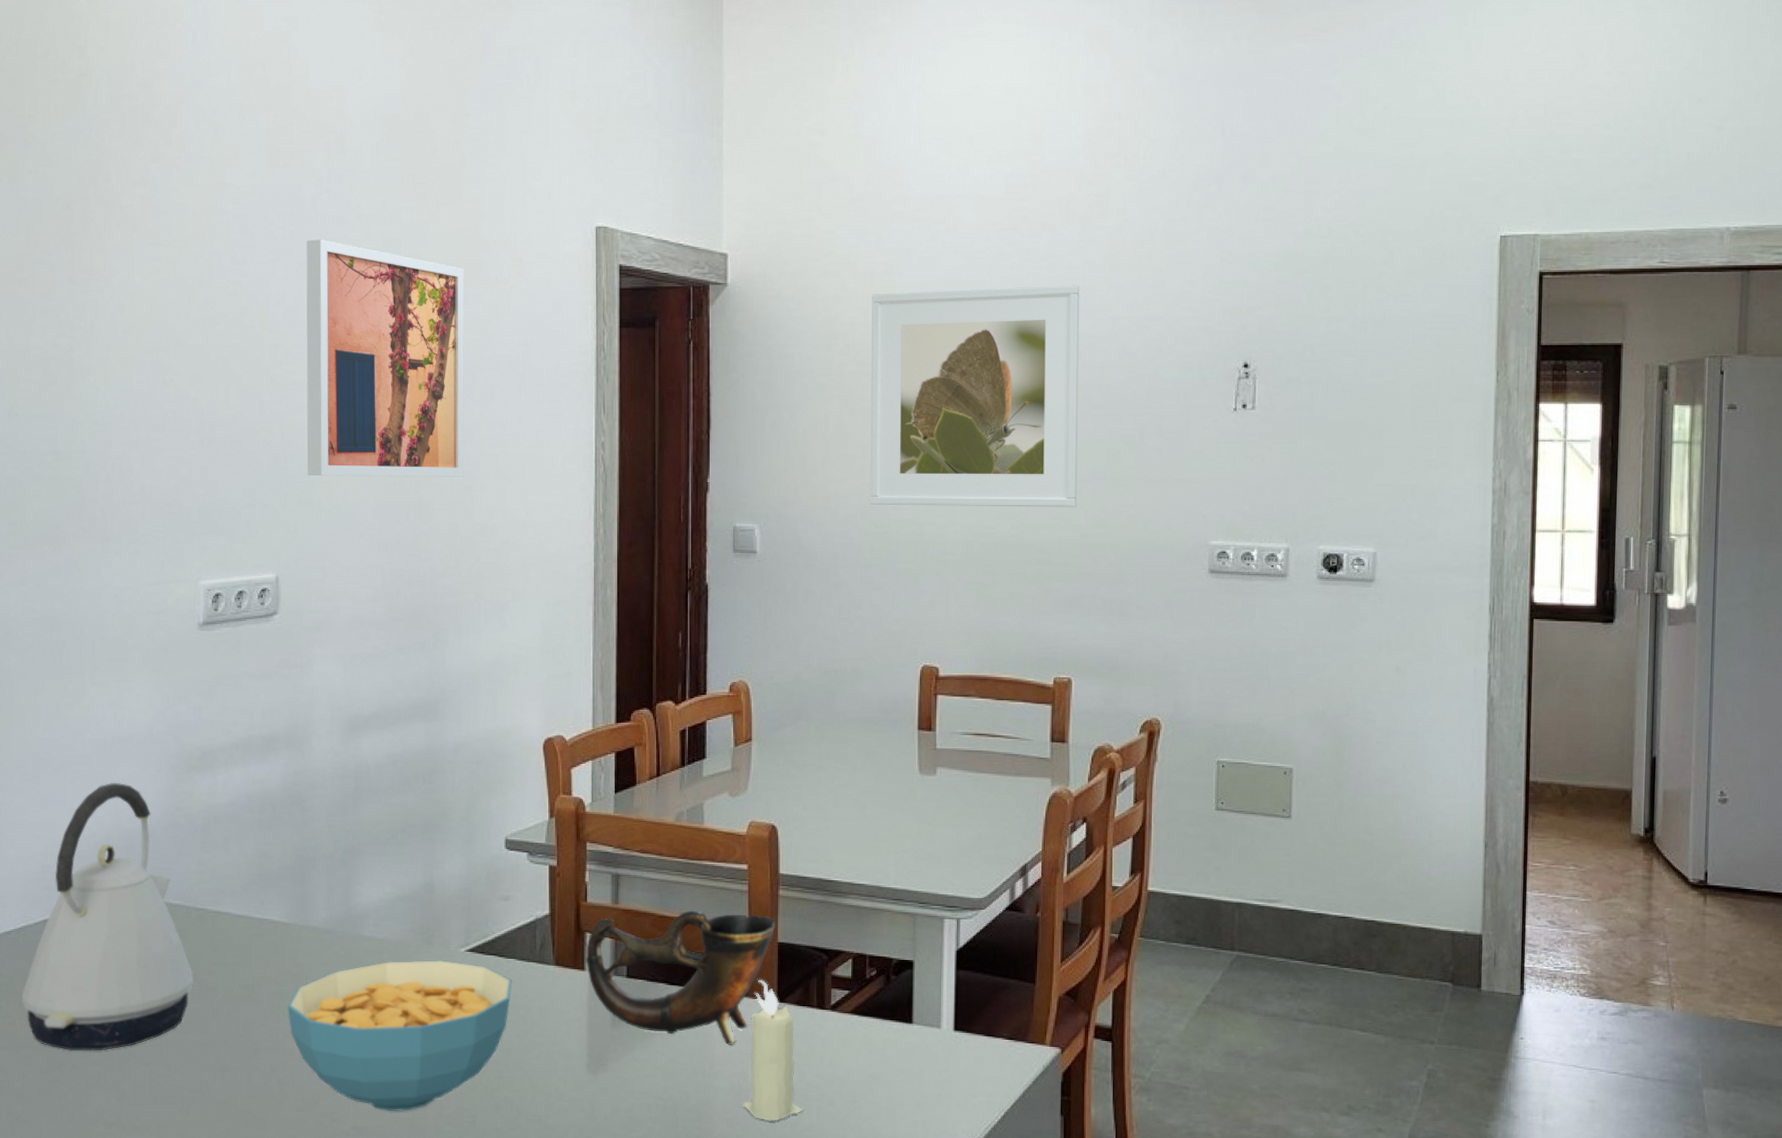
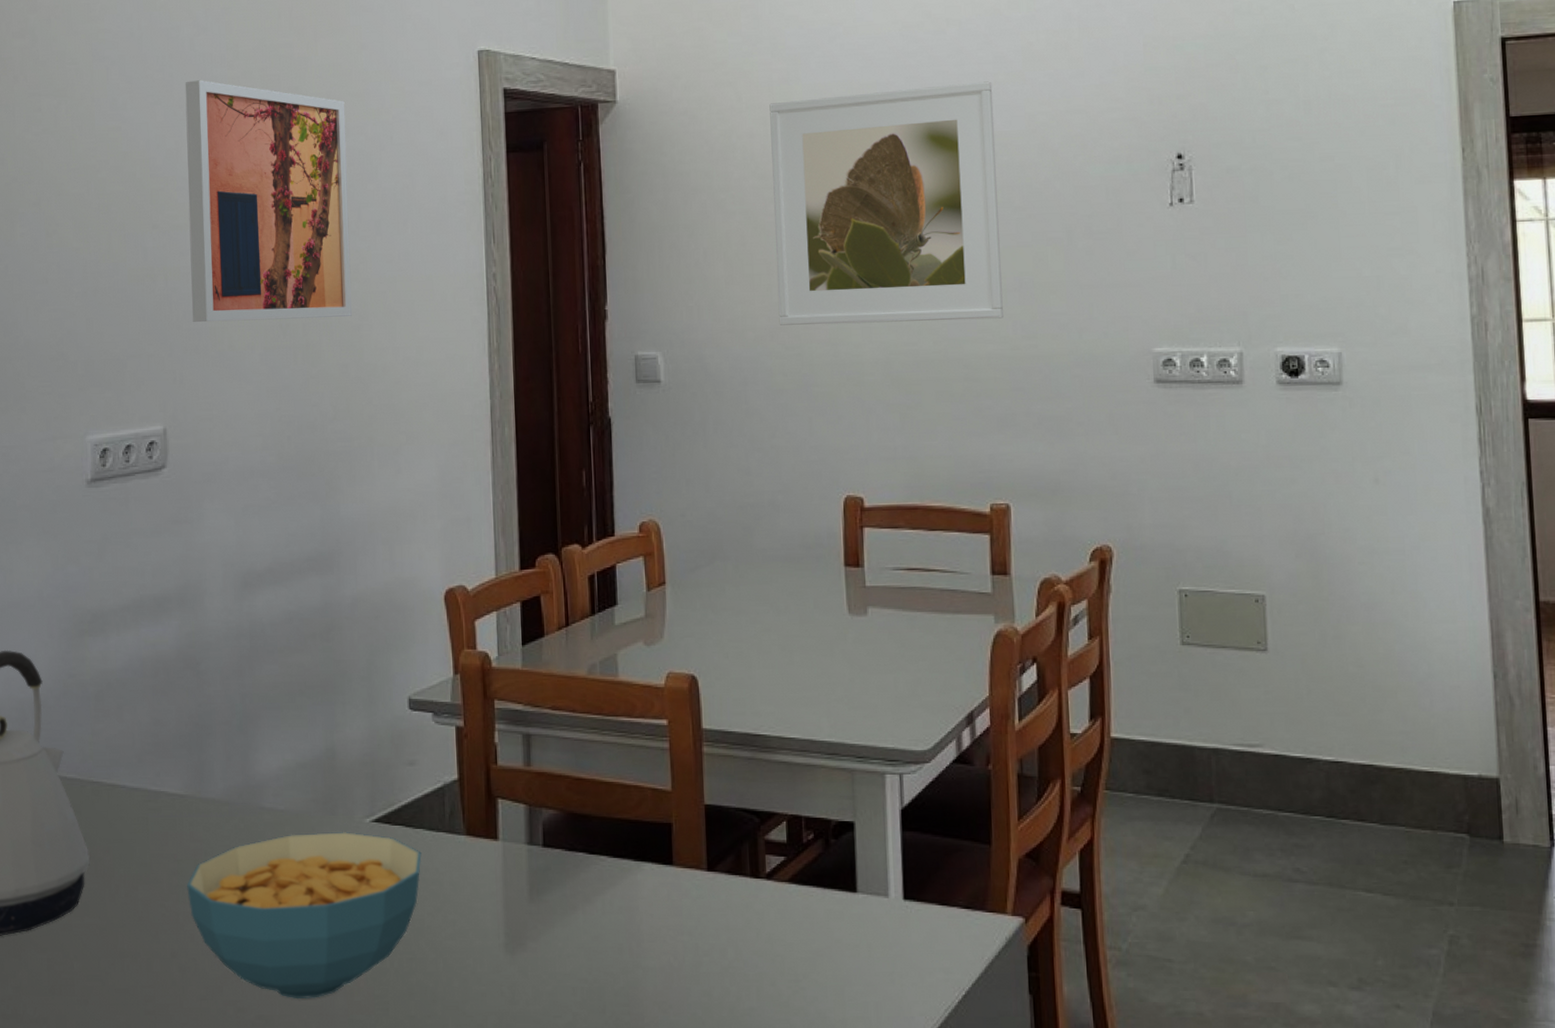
cup: present [586,910,776,1045] -> none [498,771,701,920]
candle: present [743,980,804,1122] -> none [675,847,742,1005]

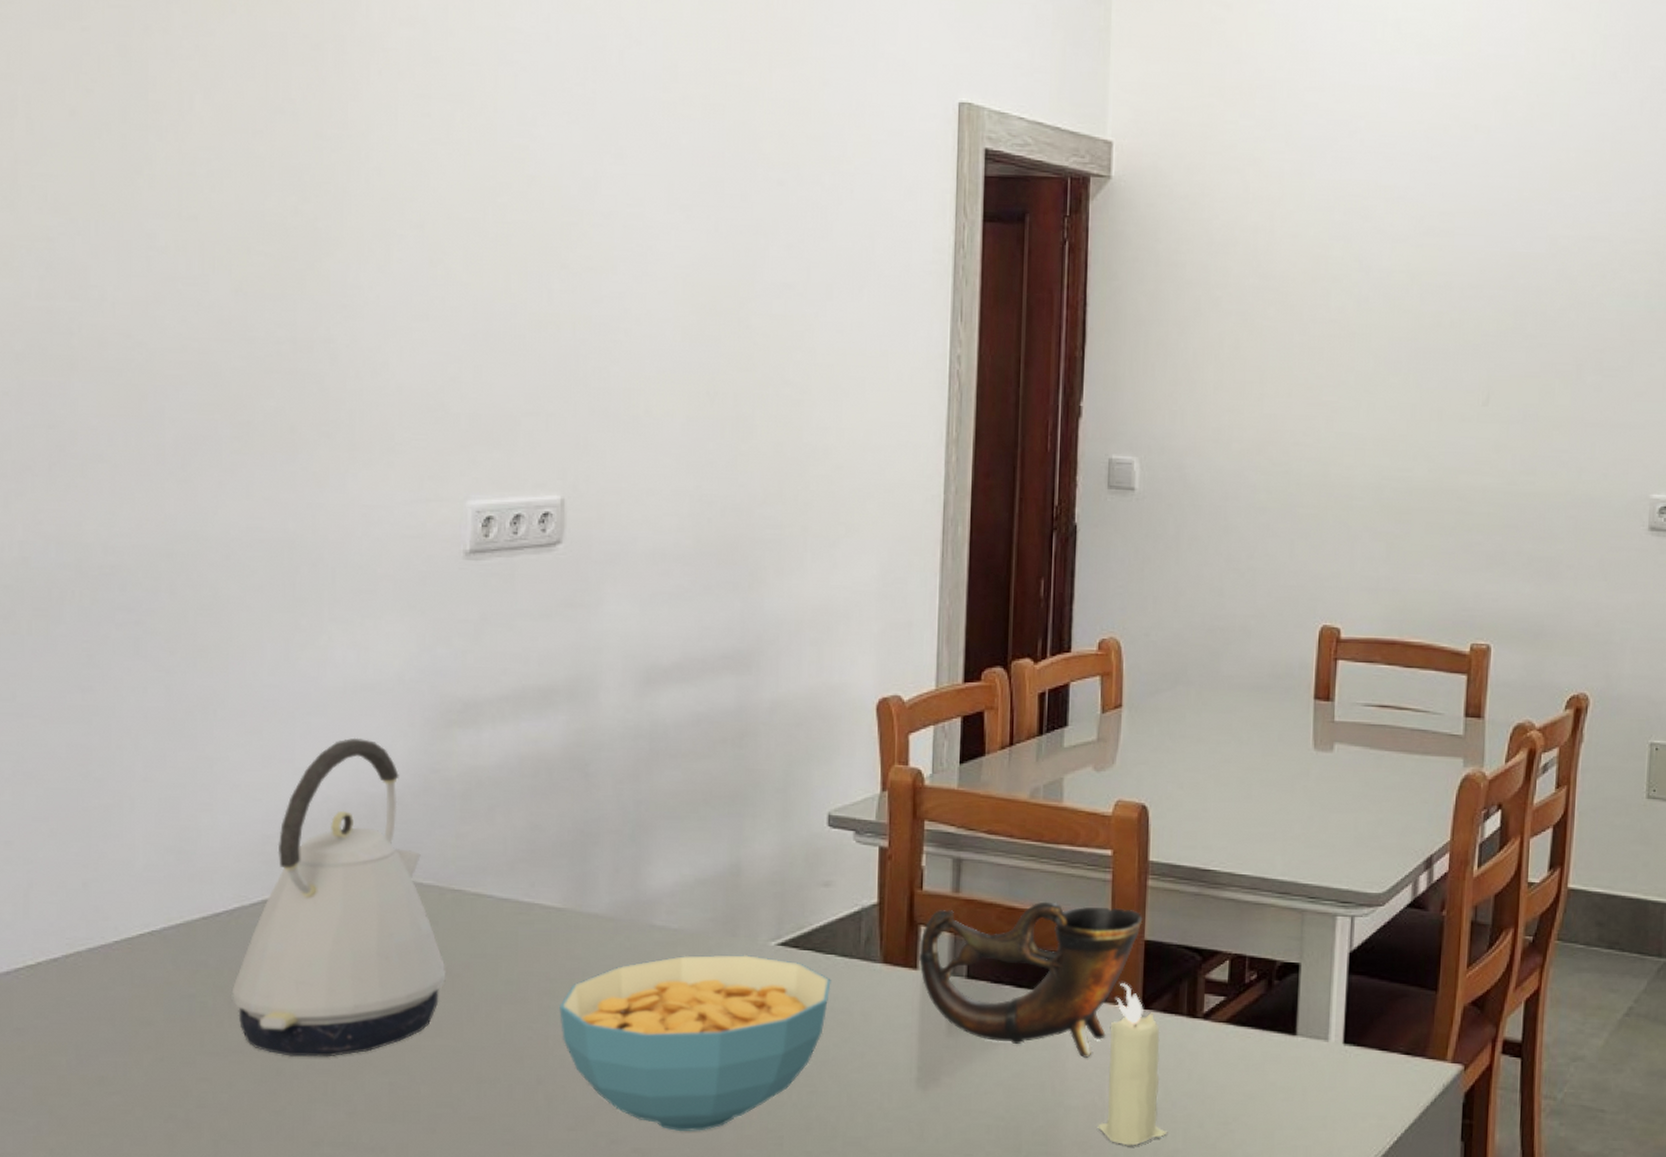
wall art: present [185,80,352,323] -> none [602,100,800,389]
cup: none [498,771,701,920] -> present [919,901,1143,1058]
candle: none [675,847,742,1005] -> present [1097,983,1168,1146]
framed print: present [769,81,1003,325] -> none [1268,196,1516,451]

